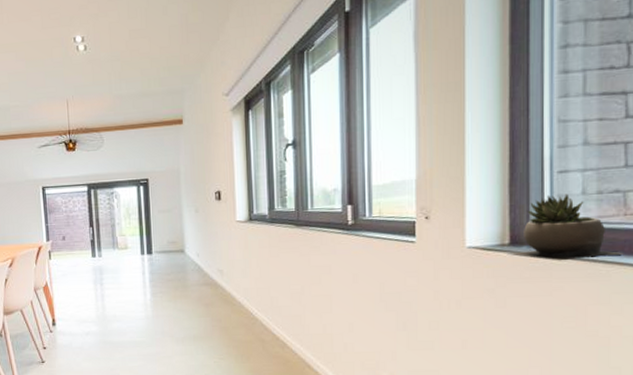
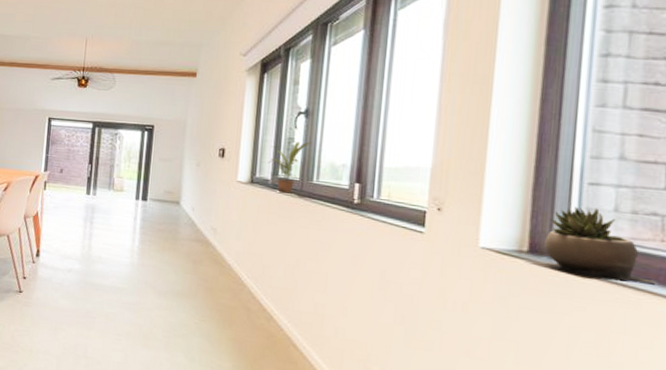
potted plant: none [263,171,303,227] -> present [268,141,312,195]

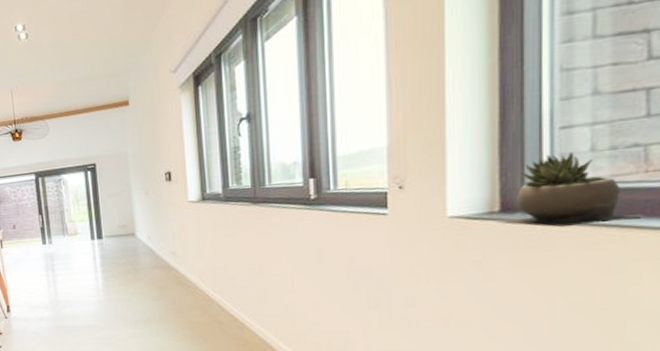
potted plant: present [268,141,312,195] -> none [216,146,259,205]

